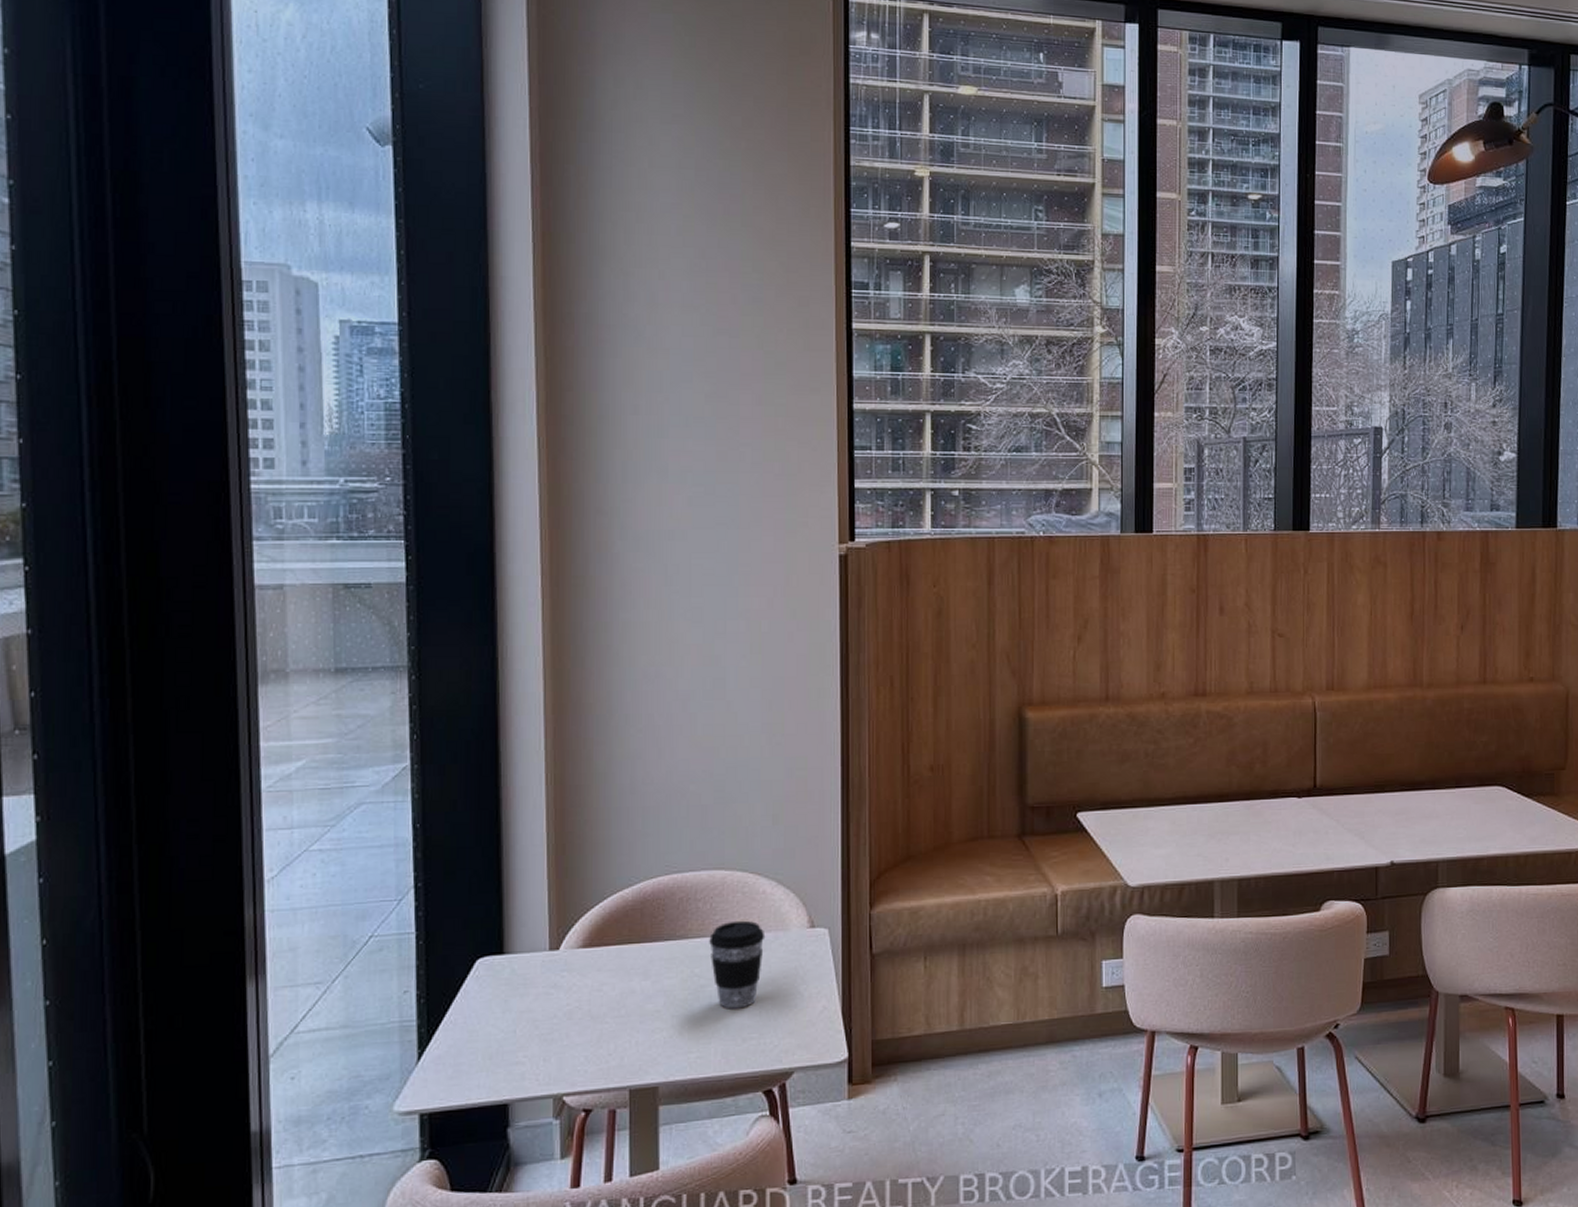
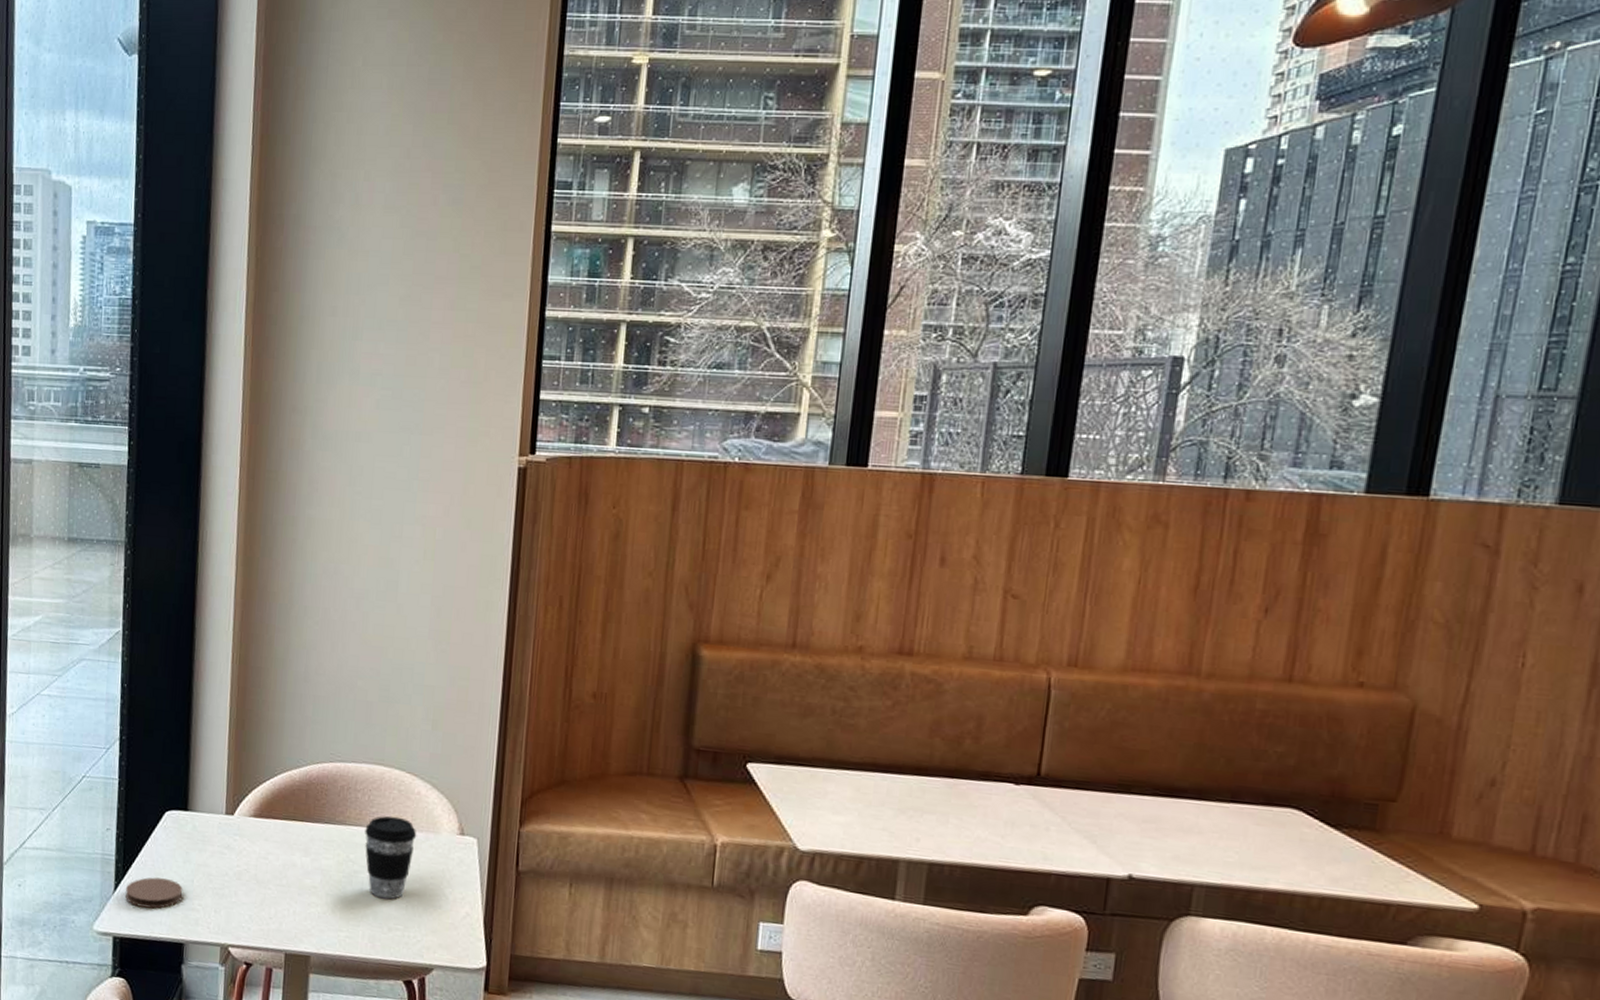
coaster: none [431,1035,504,1073] -> present [125,877,183,909]

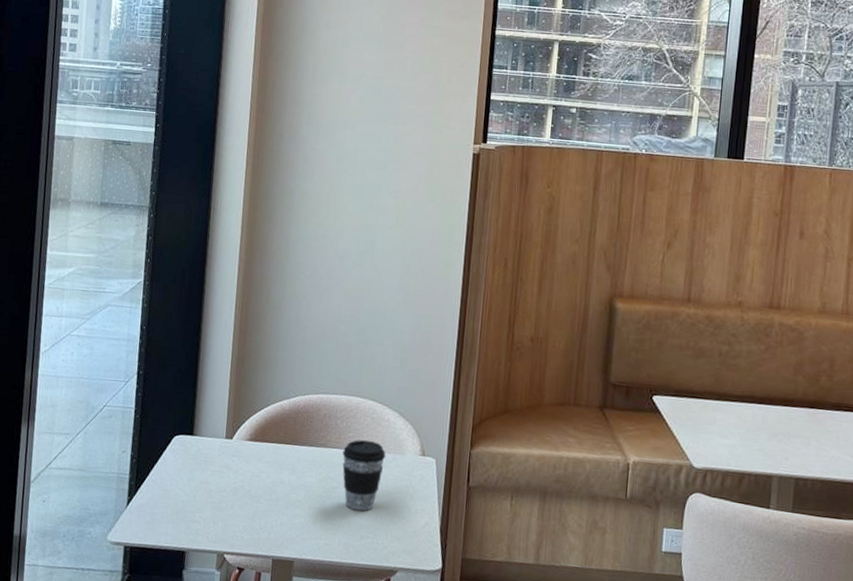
coaster: present [125,877,183,909] -> none [136,493,187,521]

